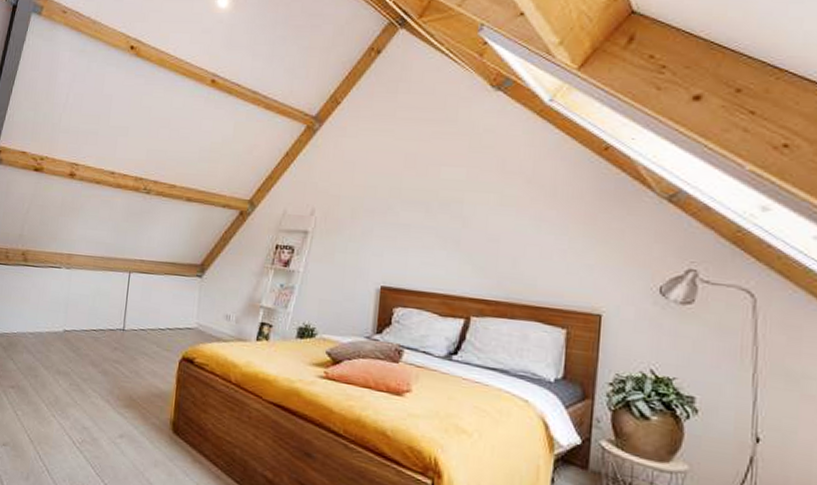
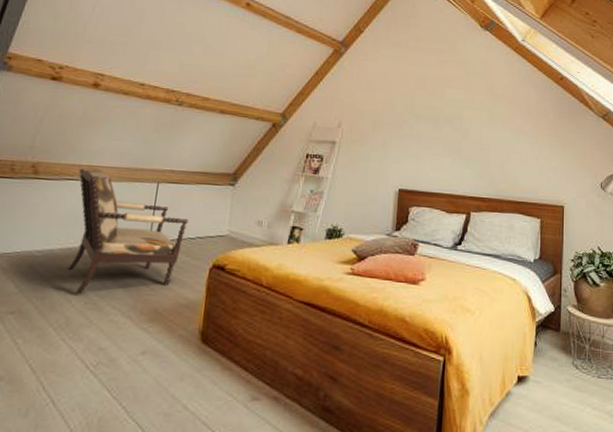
armchair: none [54,257,159,375] -> present [67,168,189,294]

